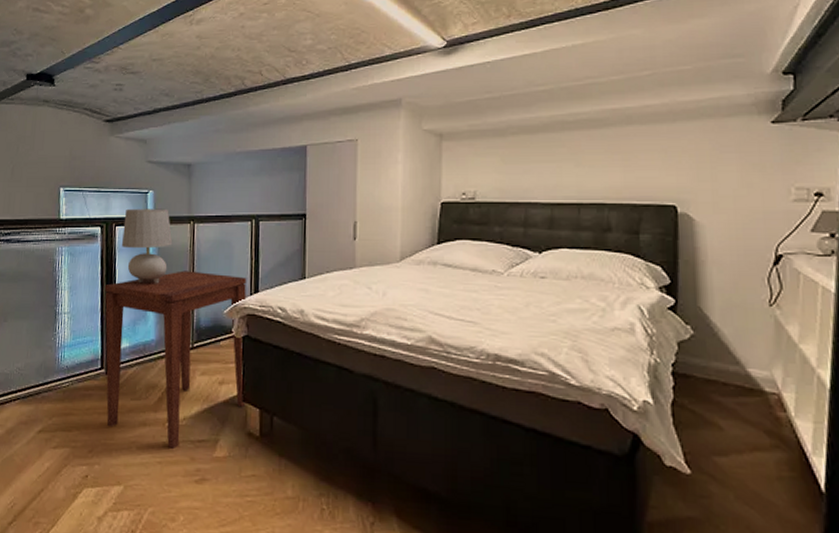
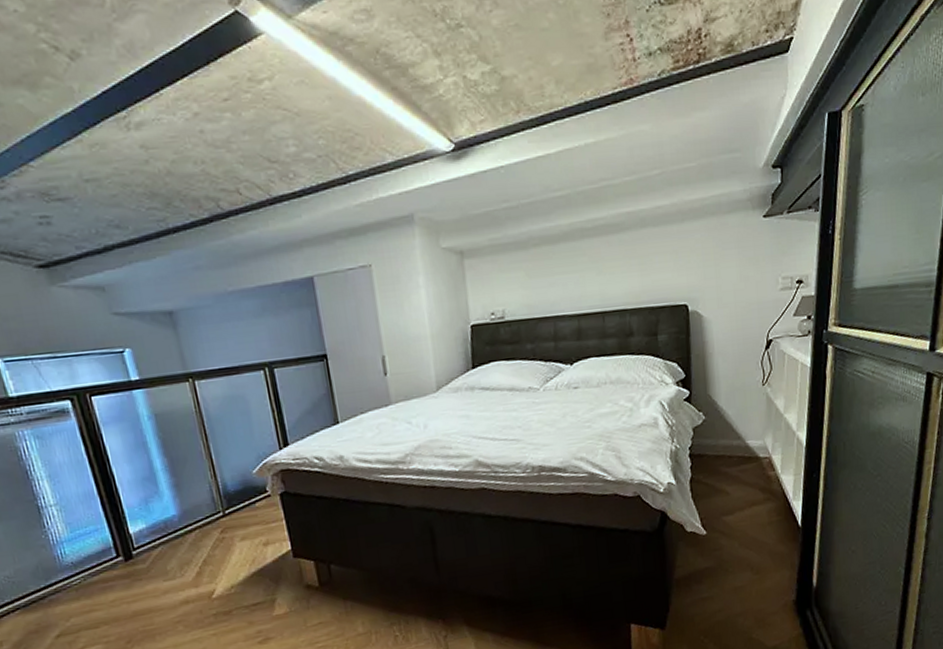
side table: present [105,270,247,450] -> none [96,431,297,619]
table lamp: present [121,208,173,284] -> none [99,367,173,457]

